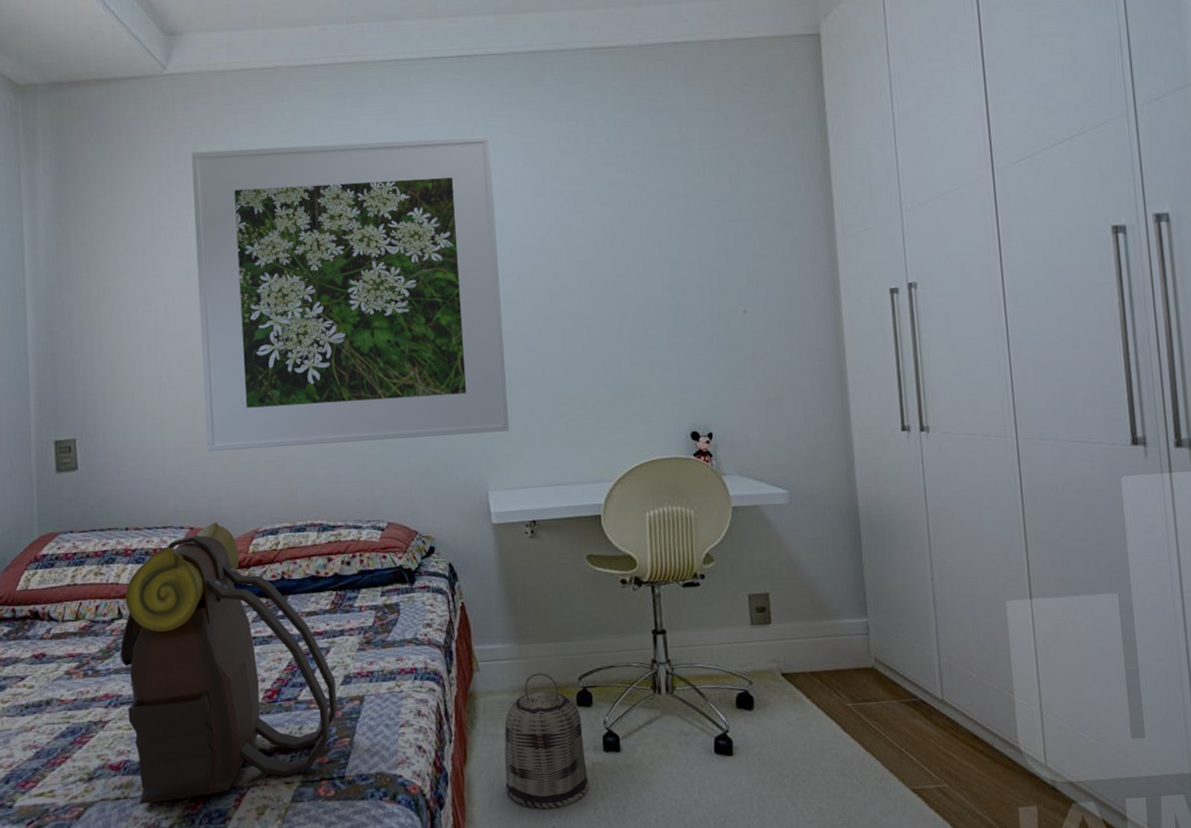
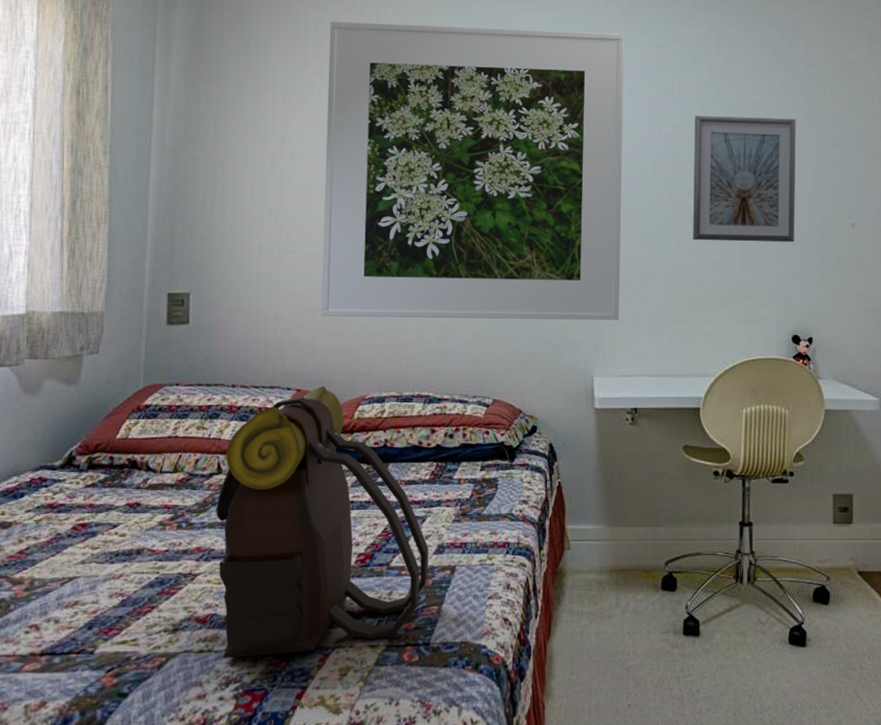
basket: present [504,673,589,810] -> none [586,555,666,687]
picture frame: none [569,206,685,342] -> present [693,116,796,243]

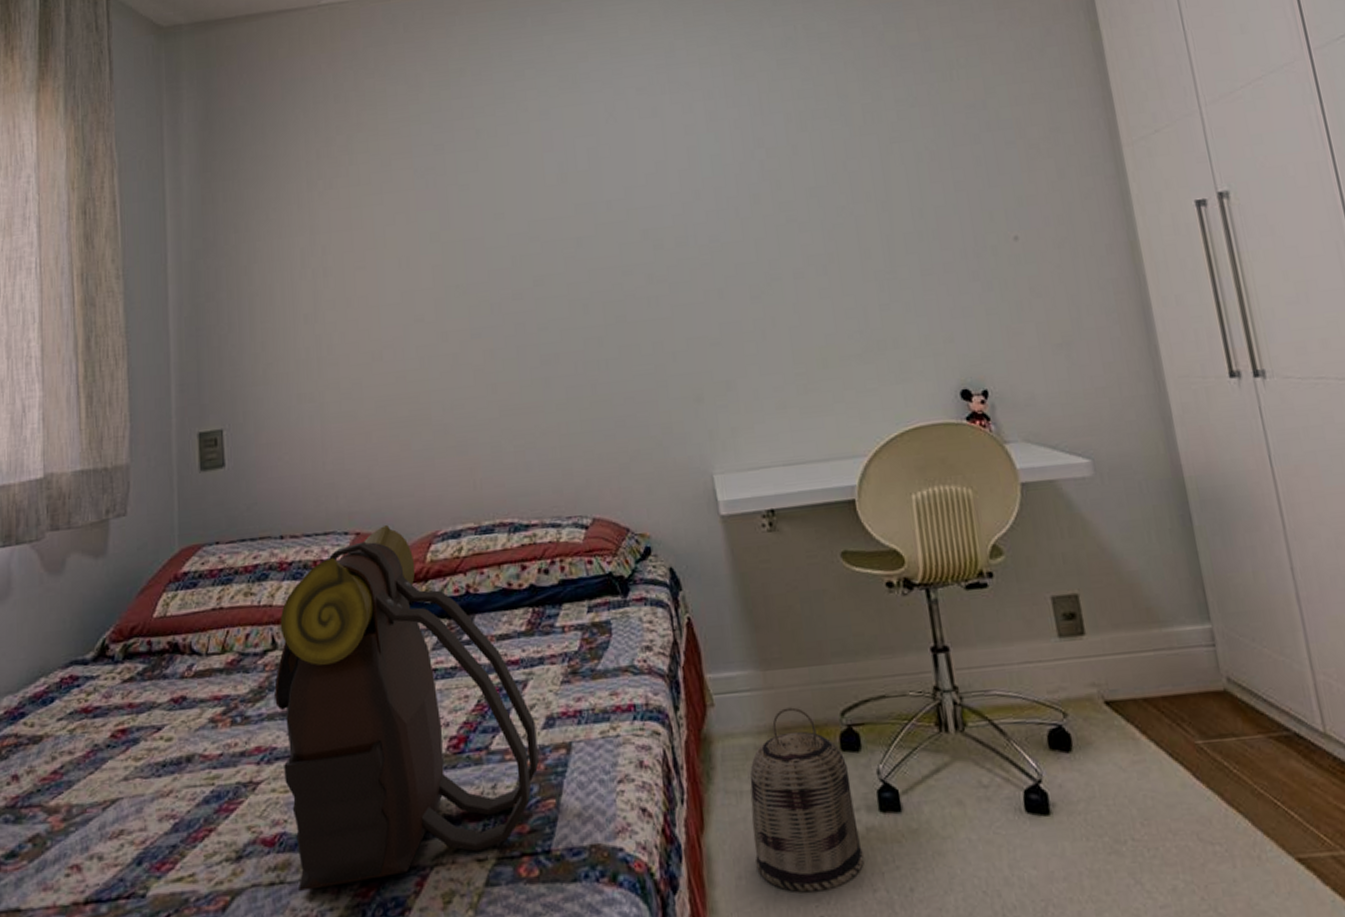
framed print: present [321,21,625,320] -> none [352,49,736,438]
basket: none [586,555,666,687] -> present [750,707,864,893]
picture frame: present [693,116,796,243] -> none [793,117,943,286]

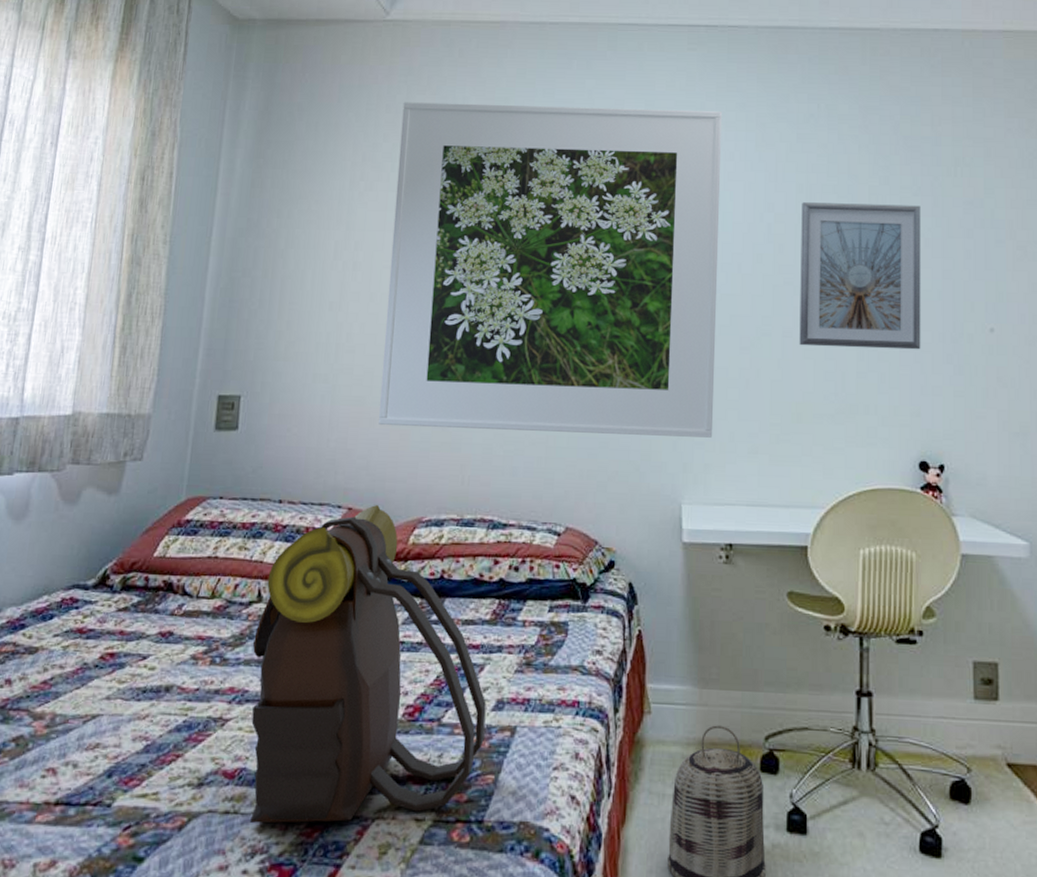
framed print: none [352,49,736,438] -> present [379,102,723,438]
picture frame: none [793,117,943,286] -> present [799,202,921,350]

